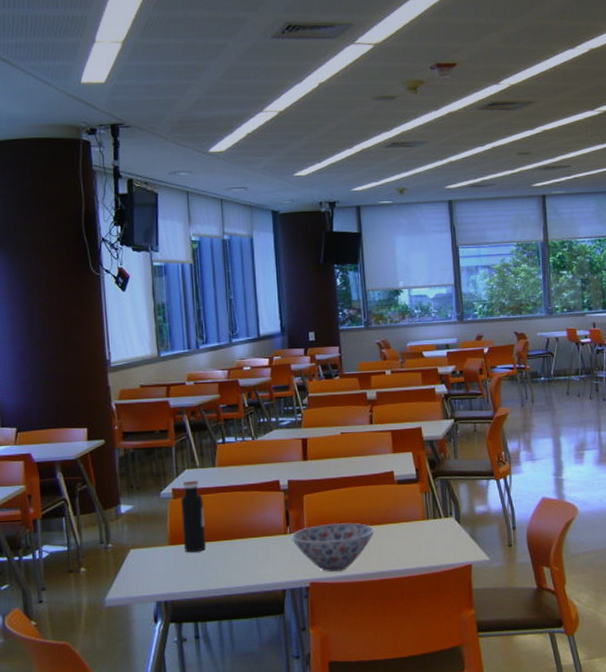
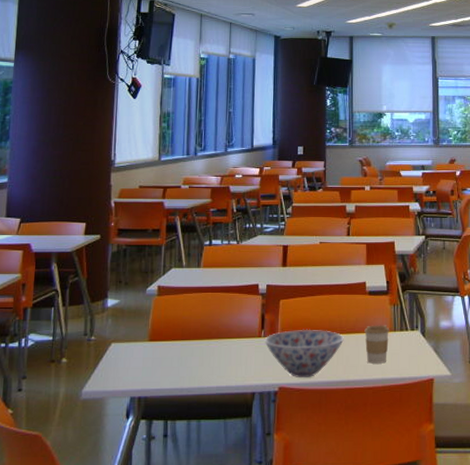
water bottle: present [181,481,206,553] -> none [162,280,186,350]
coffee cup: none [395,513,423,554] -> present [364,325,390,364]

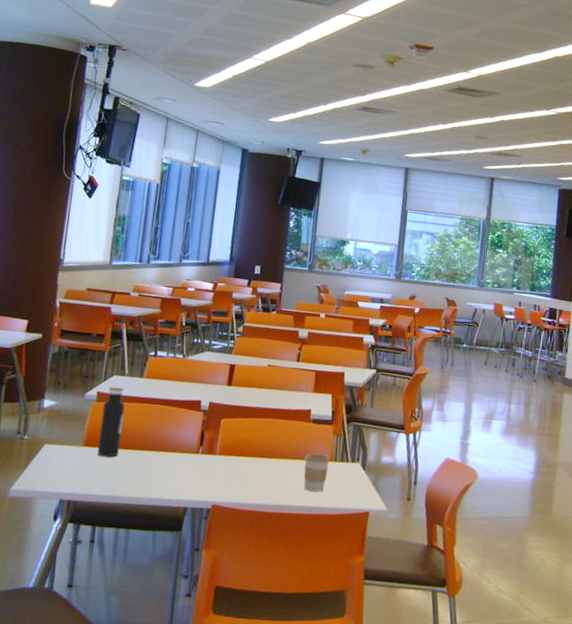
water bottle: none [162,280,186,350] -> present [97,387,125,457]
bowl: present [264,329,344,379] -> none [202,450,283,499]

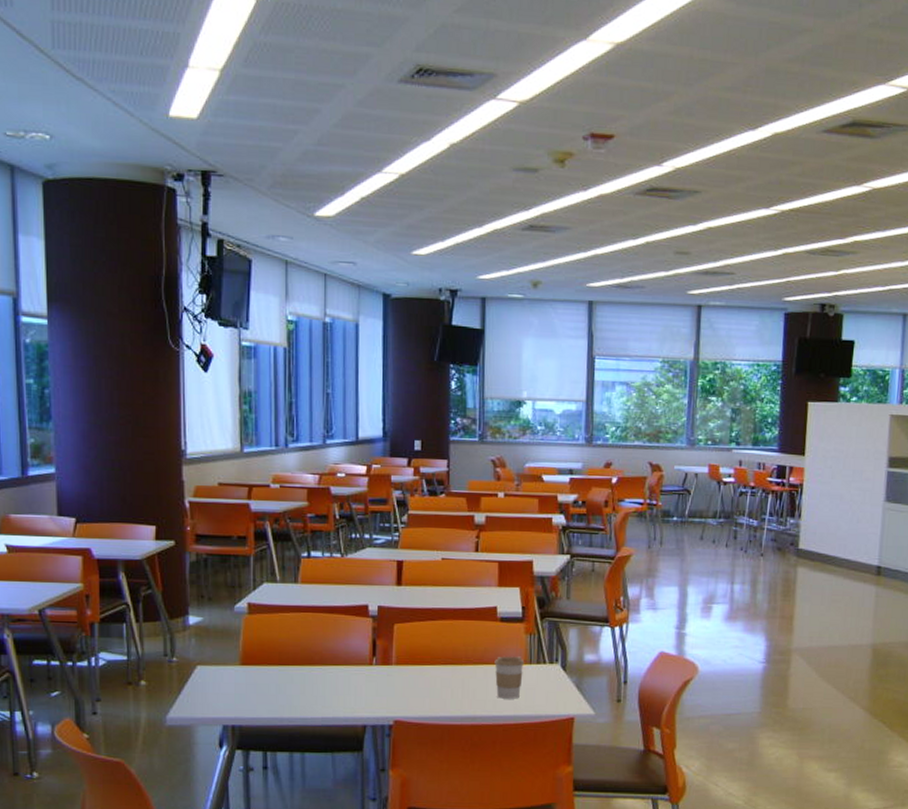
water bottle: present [97,387,125,457] -> none [256,596,281,676]

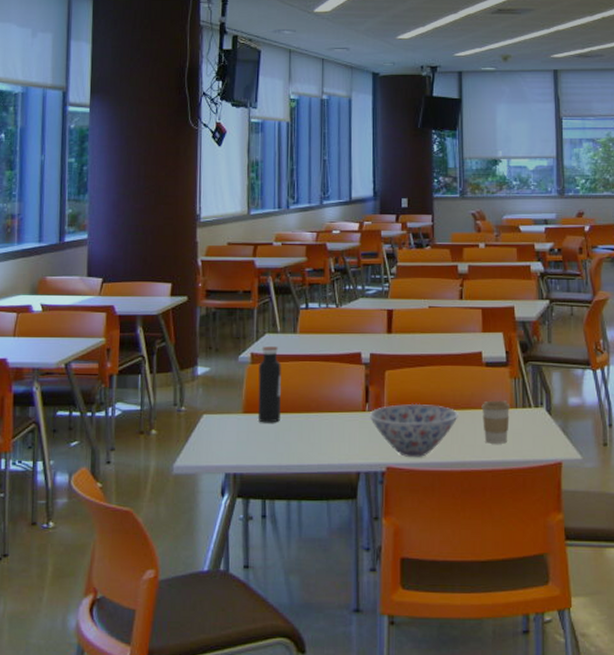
water bottle: none [256,596,281,676] -> present [257,347,281,423]
bowl: none [376,657,470,712] -> present [369,403,458,458]

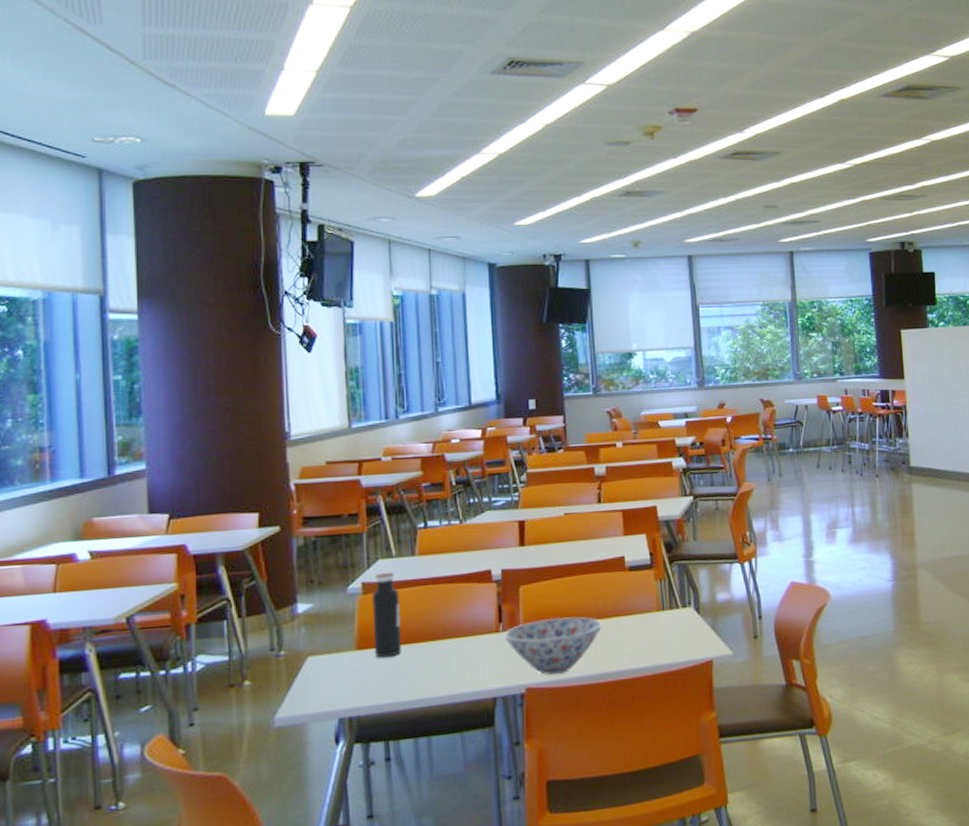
coffee cup: present [481,400,511,444] -> none [626,604,658,650]

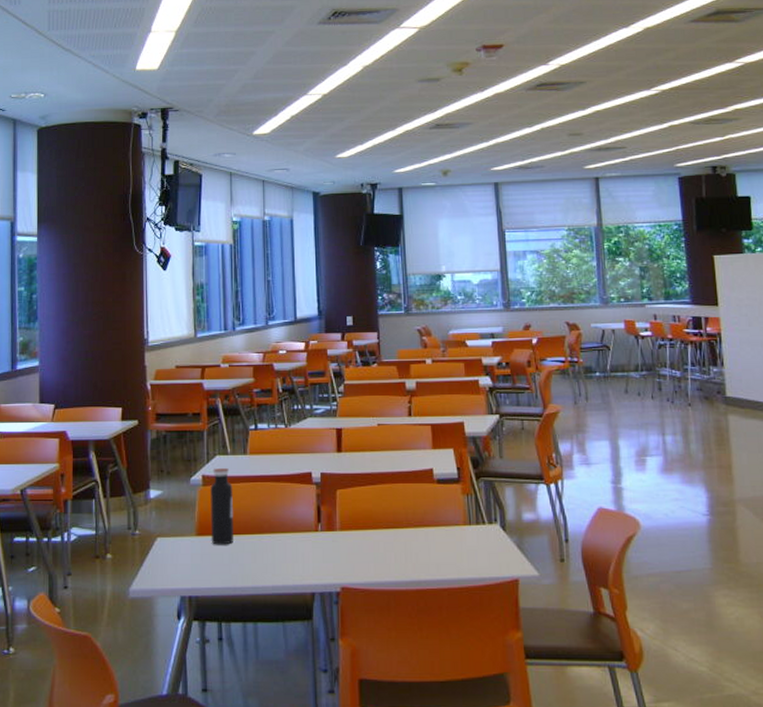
bowl: present [503,617,602,675] -> none [322,522,412,578]

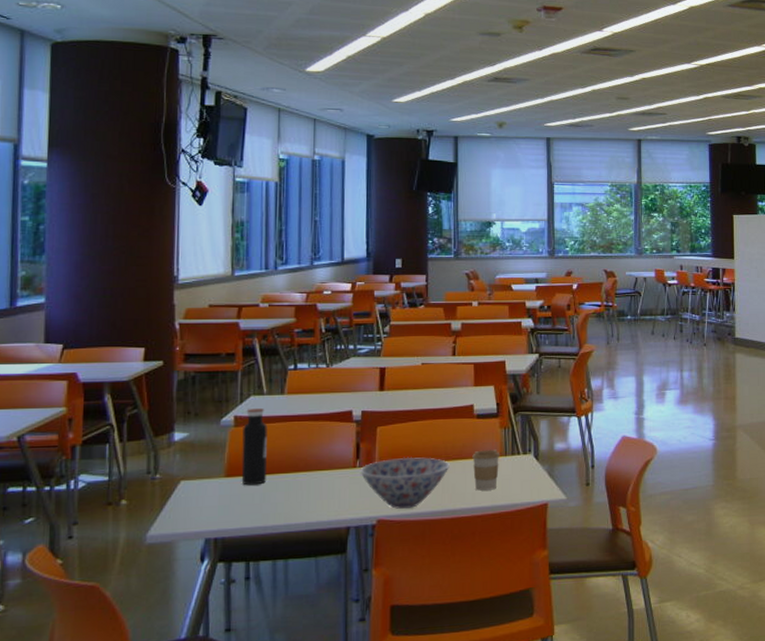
bowl: none [322,522,412,578] -> present [360,457,450,510]
coffee cup: none [434,517,464,562] -> present [472,449,501,491]

